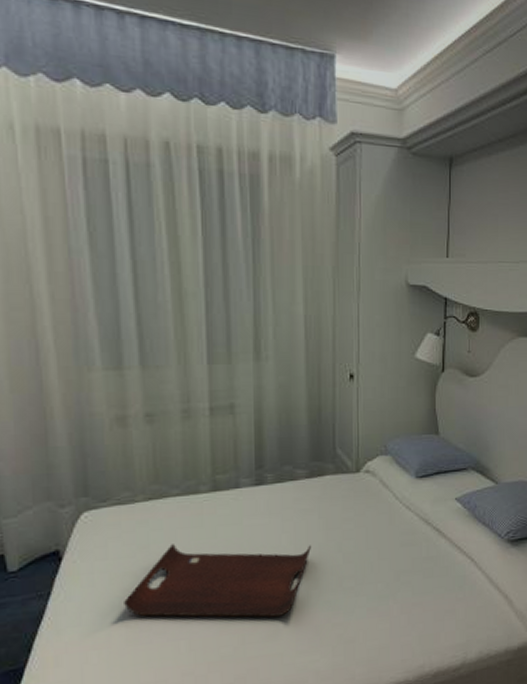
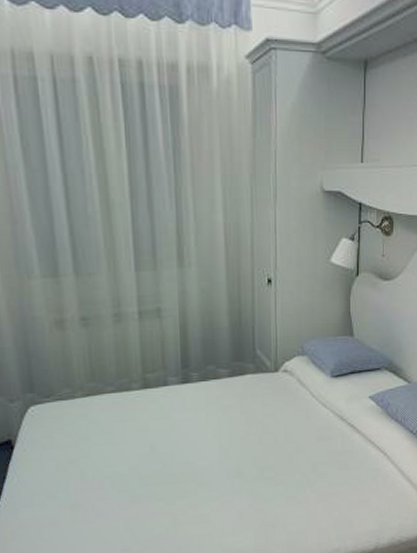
serving tray: present [124,544,311,618] -> none [69,436,234,503]

